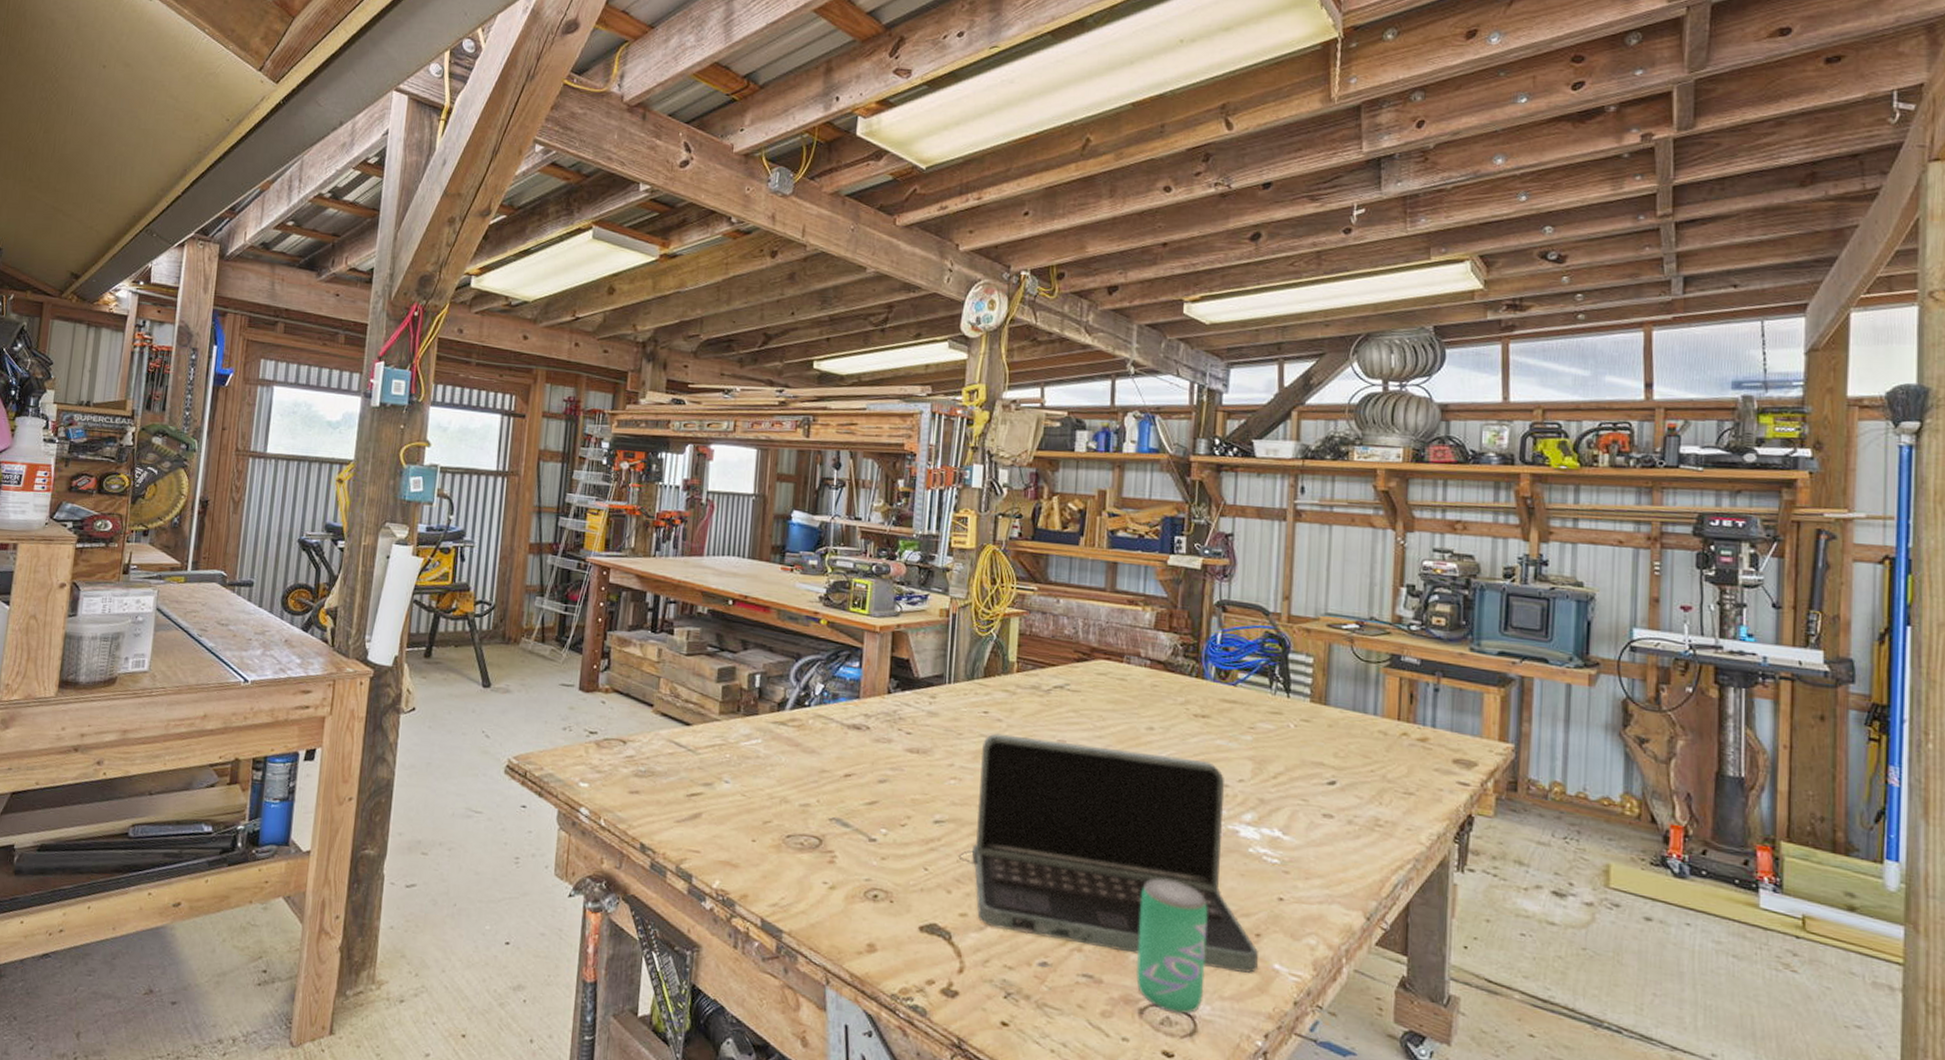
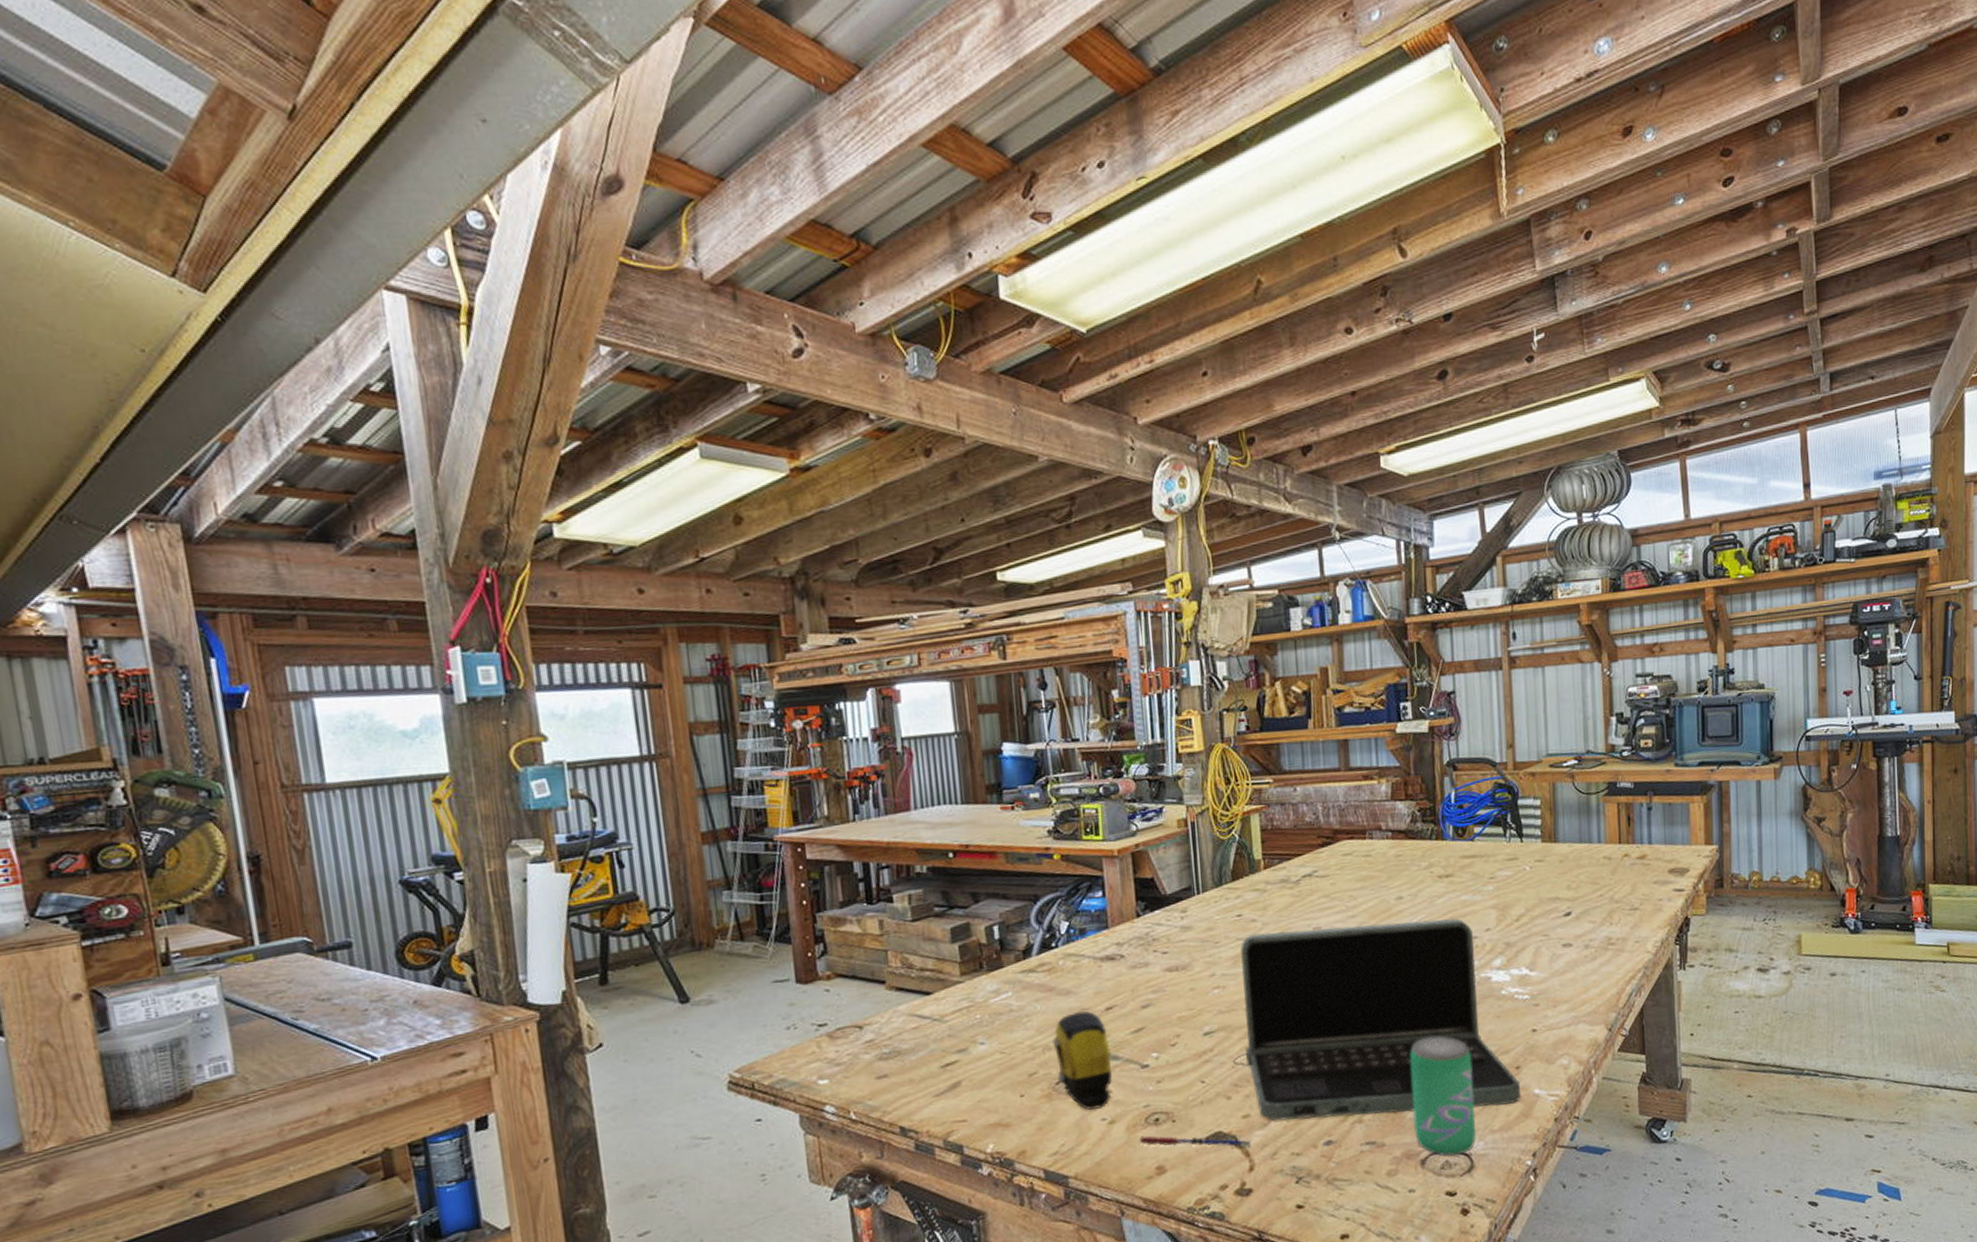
tape measure: none [789,772,843,872] -> present [1051,1010,1113,1110]
pen: none [856,909,964,947] -> present [1140,1135,1251,1147]

